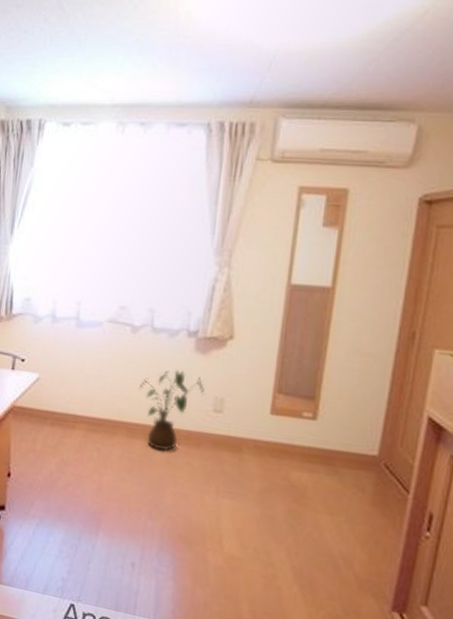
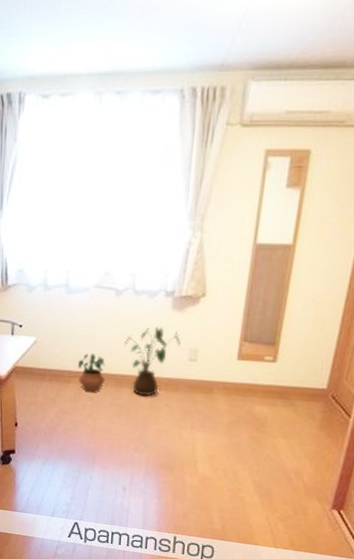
potted plant: none [85,395,116,442] -> present [78,353,105,392]

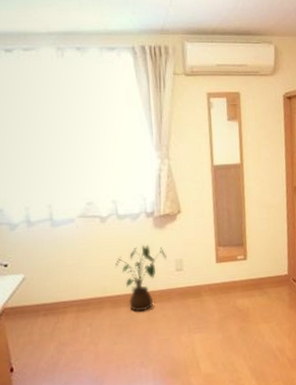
potted plant: present [78,353,105,392] -> none [72,280,102,319]

